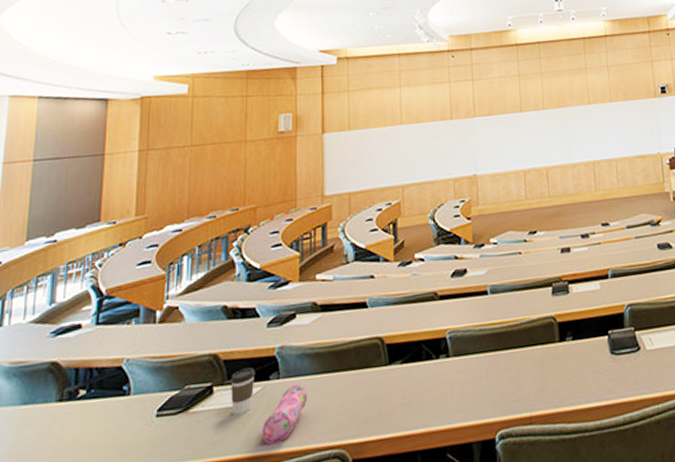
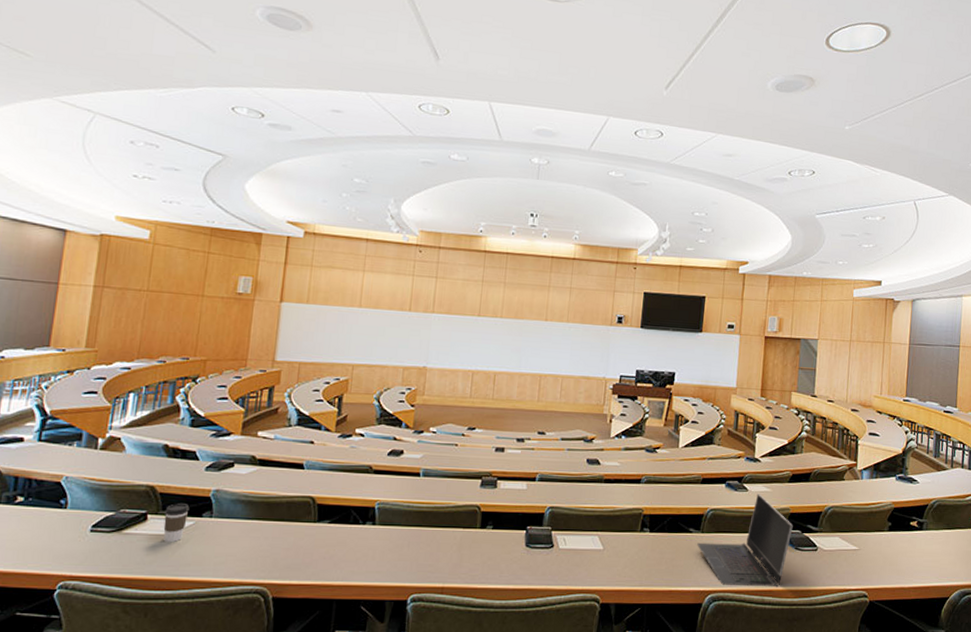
pencil case: present [262,382,308,445] -> none [189,524,238,573]

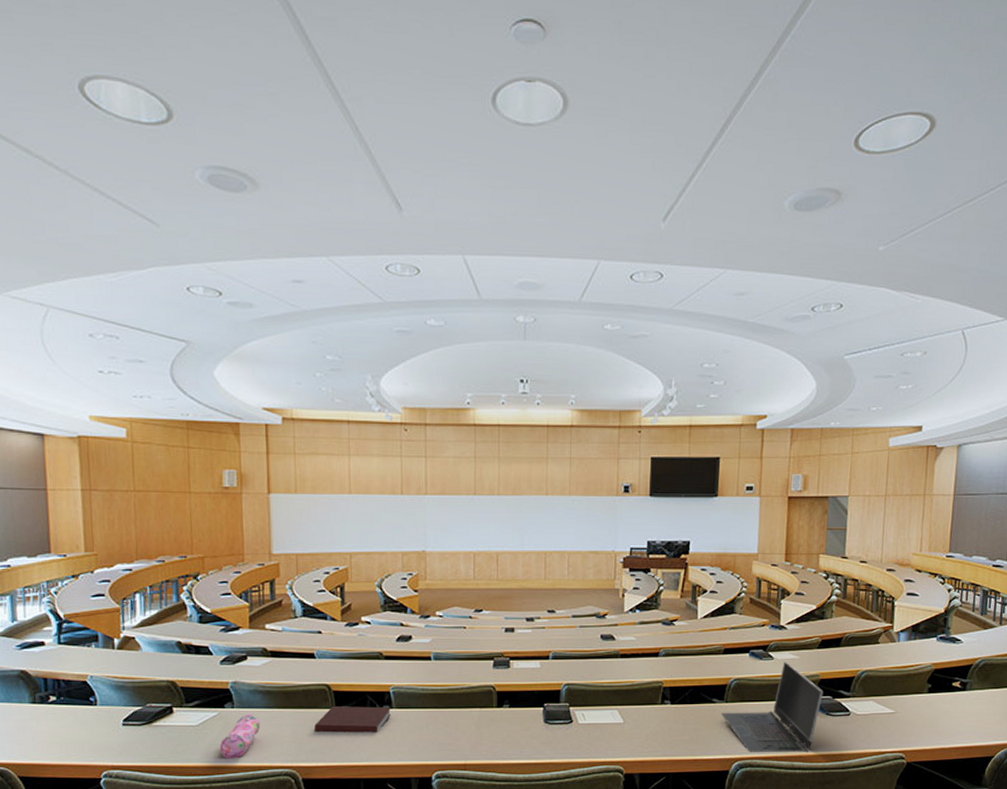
coffee cup: present [163,503,190,543] -> none [188,696,211,733]
pencil case: none [189,524,238,573] -> present [219,713,261,759]
notebook: none [293,520,374,550] -> present [314,706,391,733]

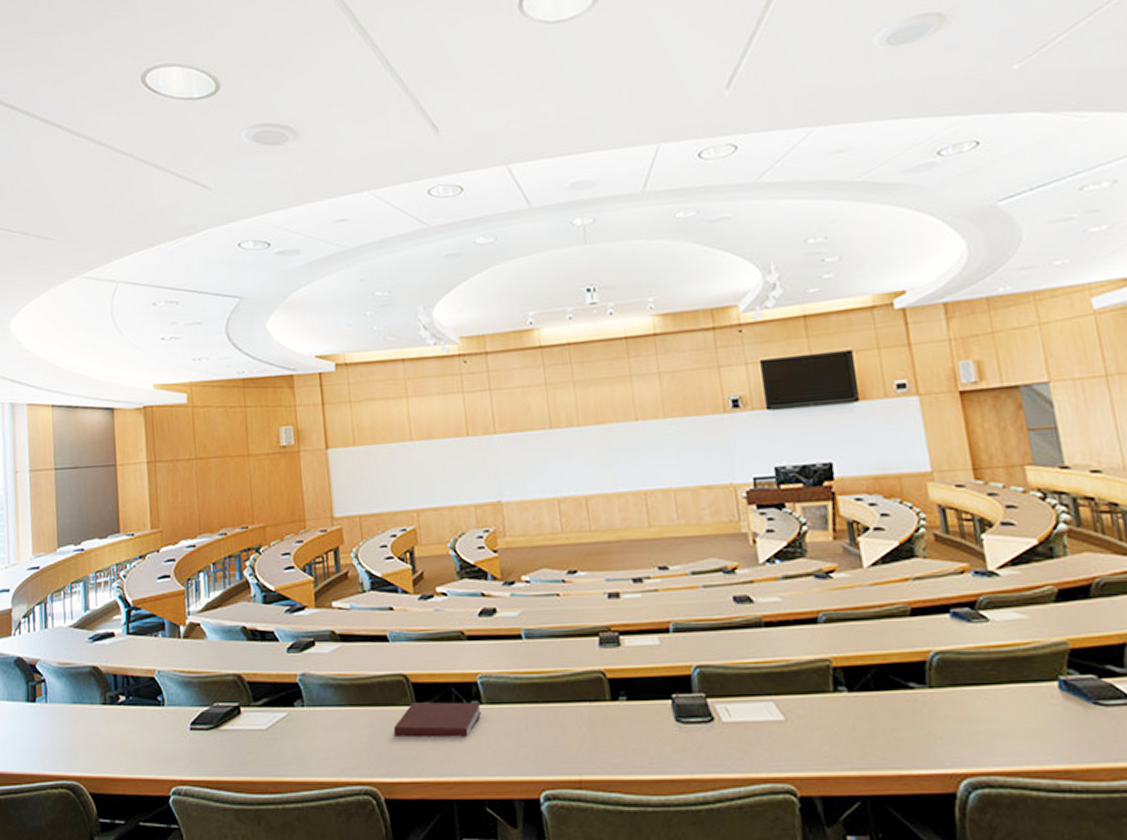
pencil case: present [219,713,261,759] -> none [291,713,334,772]
laptop computer: present [721,660,824,752] -> none [926,622,1082,764]

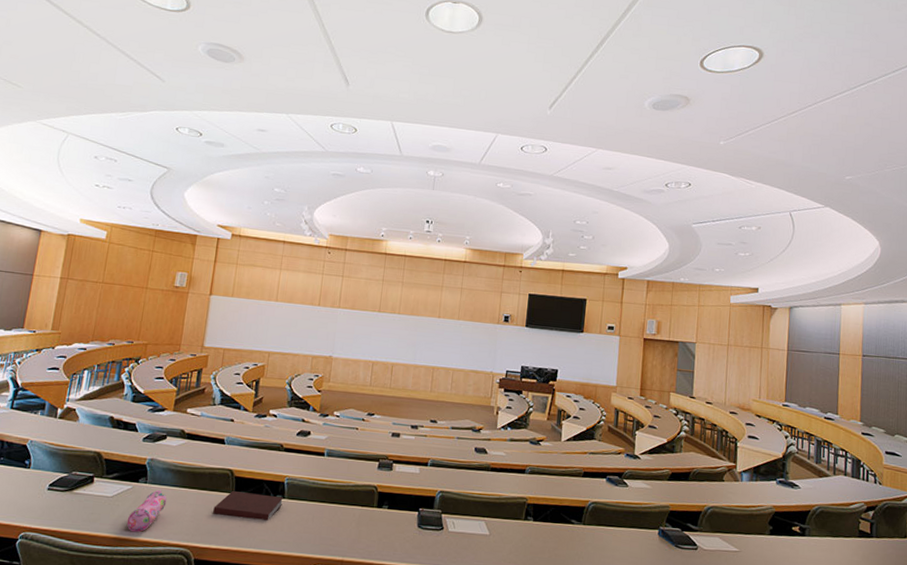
pencil case: none [291,713,334,772] -> present [126,489,167,532]

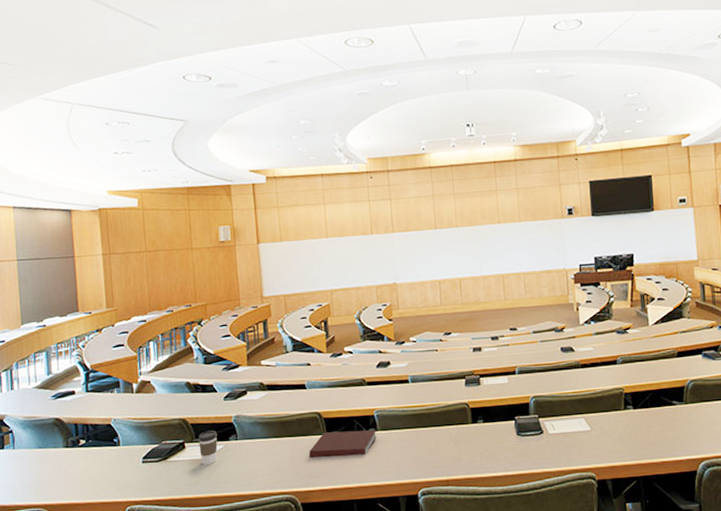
coffee cup: none [106,469,129,504] -> present [198,430,218,466]
pencil case: present [126,489,167,532] -> none [226,444,262,488]

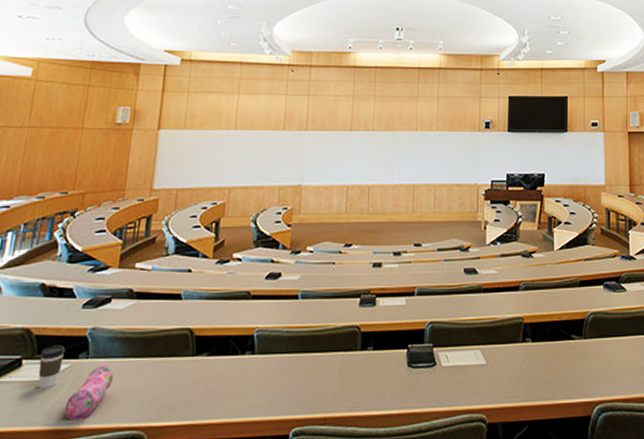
pencil case: none [226,444,262,488] -> present [64,364,114,420]
notebook: present [309,430,377,458] -> none [170,352,253,385]

